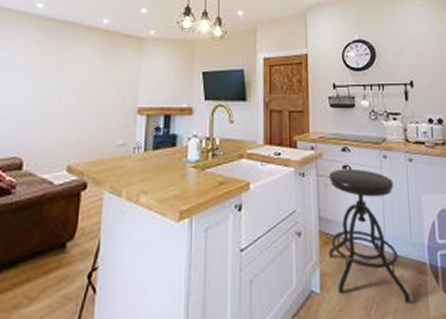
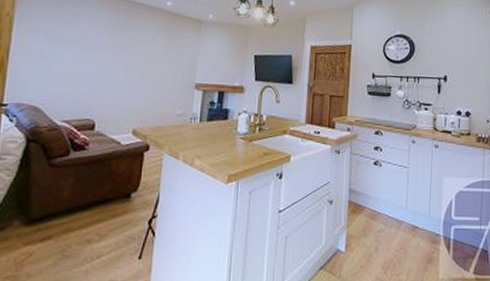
stool: present [329,168,410,304] -> none [355,149,423,267]

